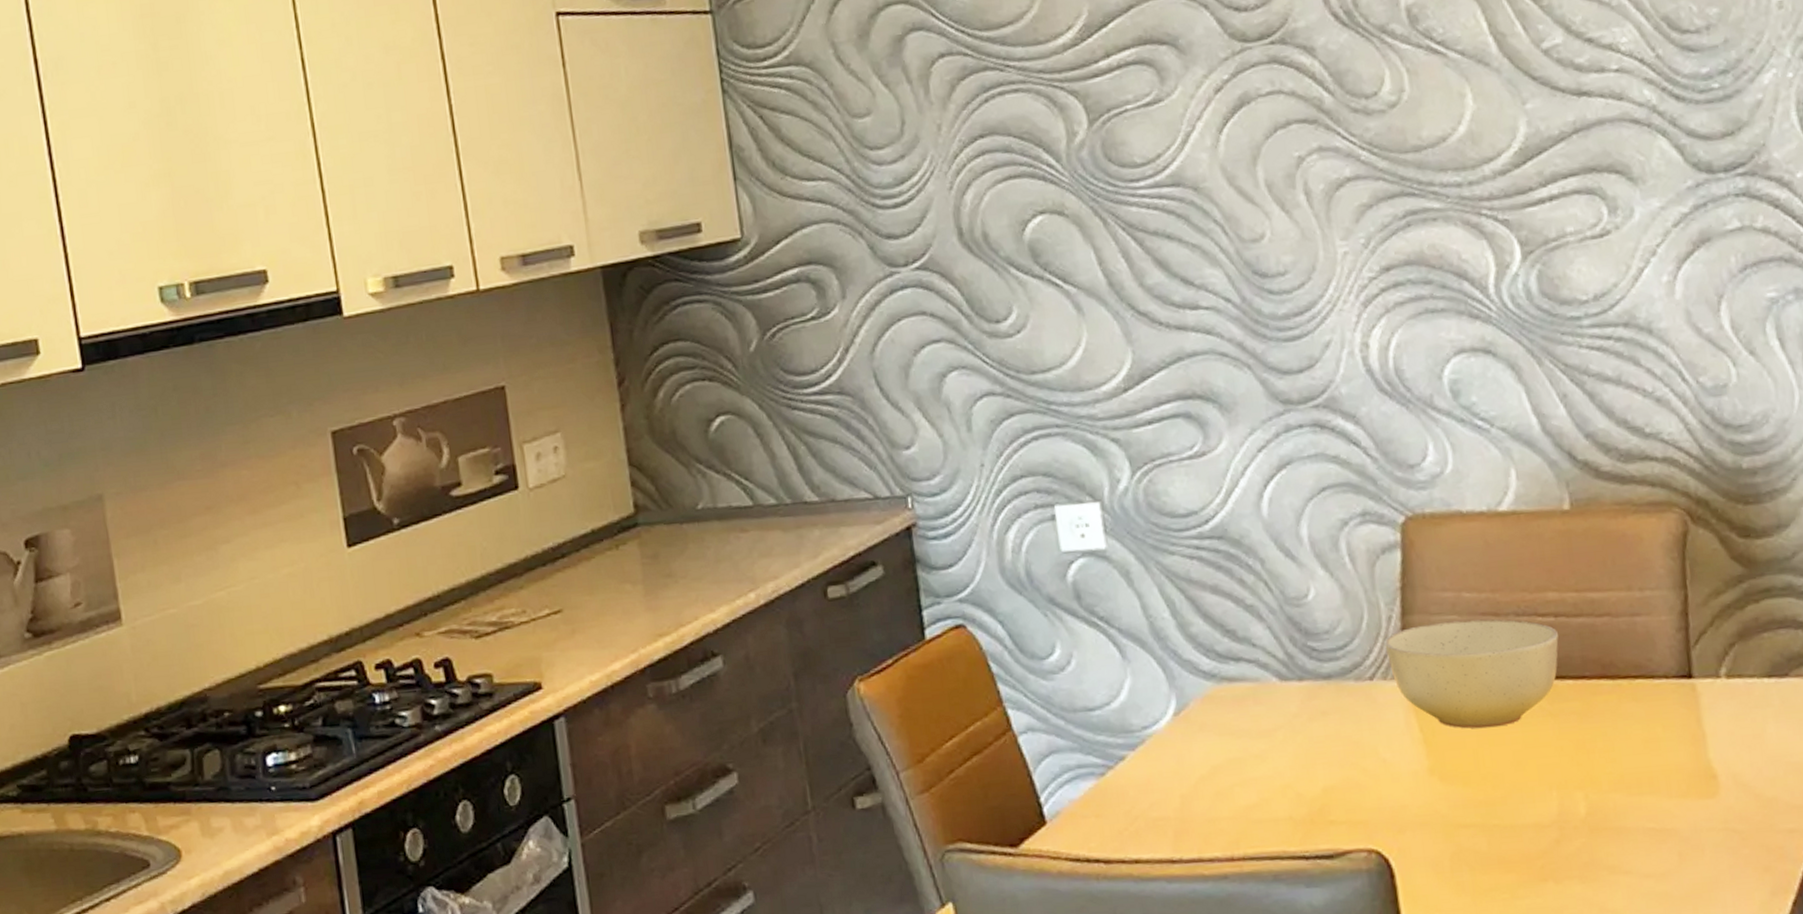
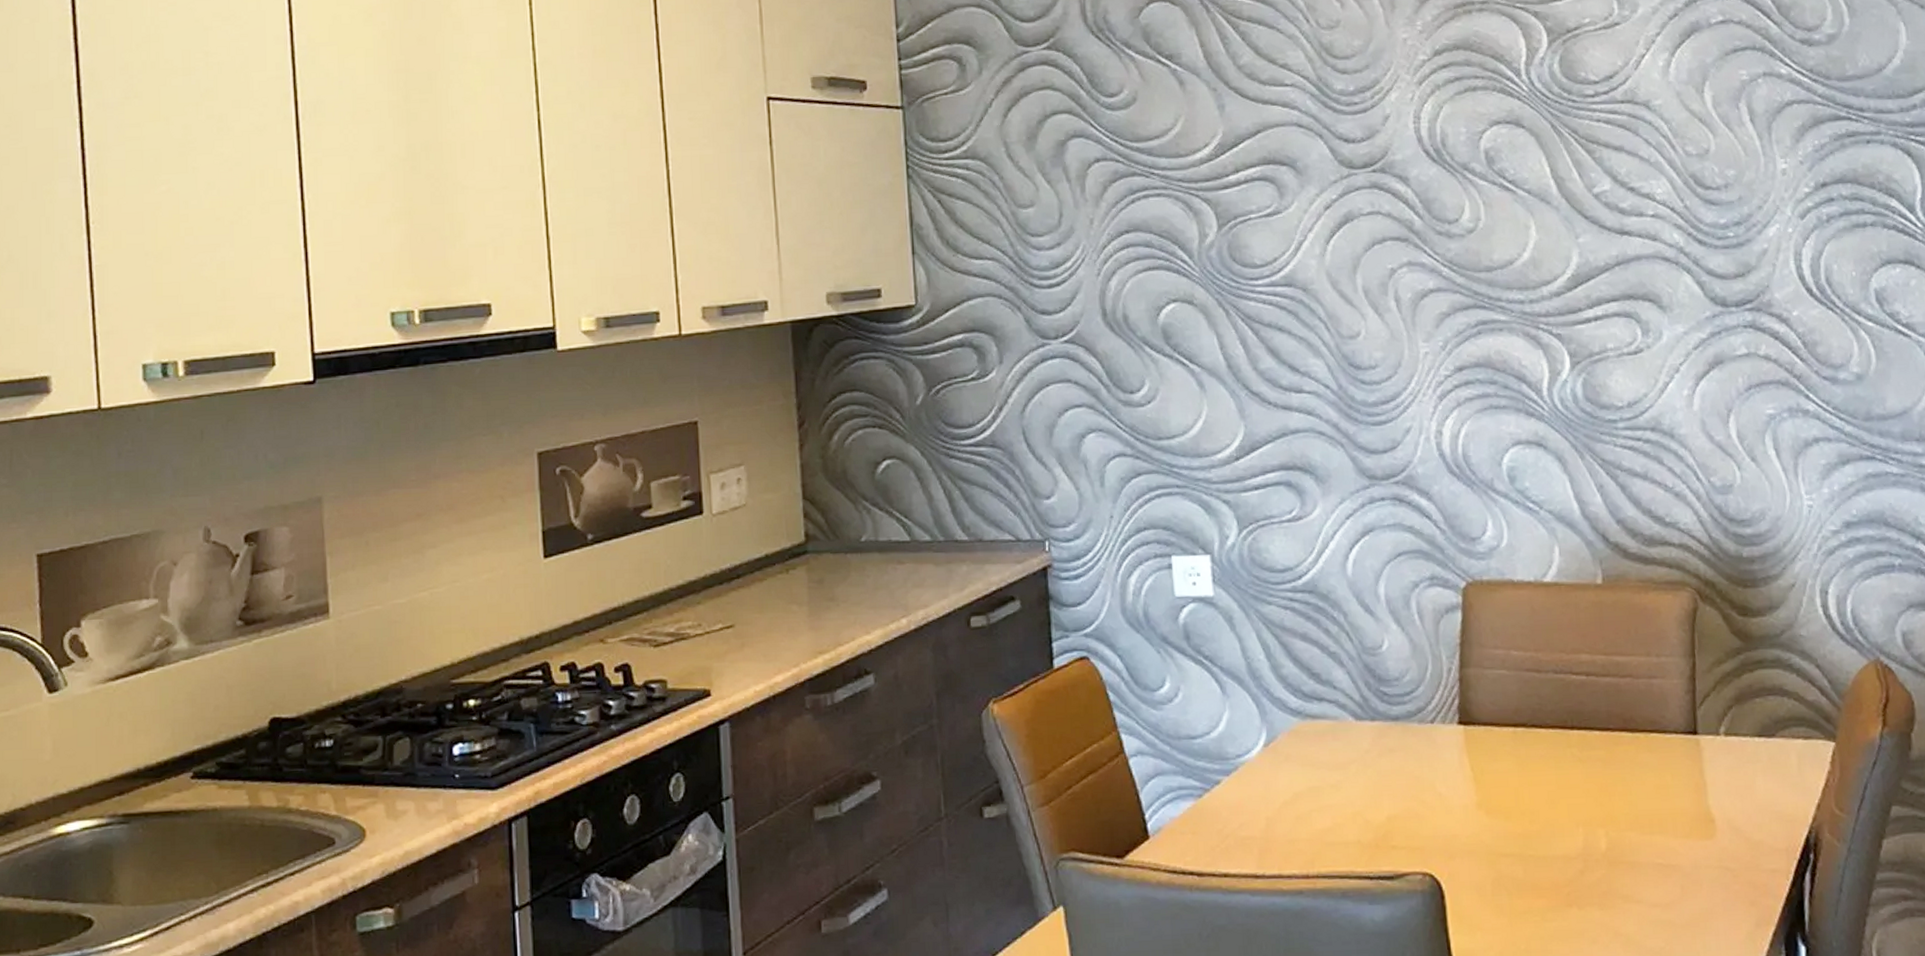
bowl: present [1383,619,1559,729] -> none [1443,674,1590,770]

